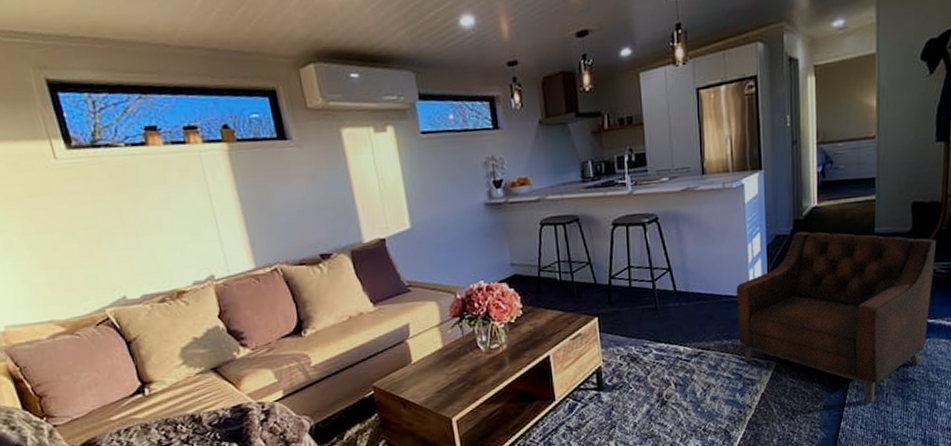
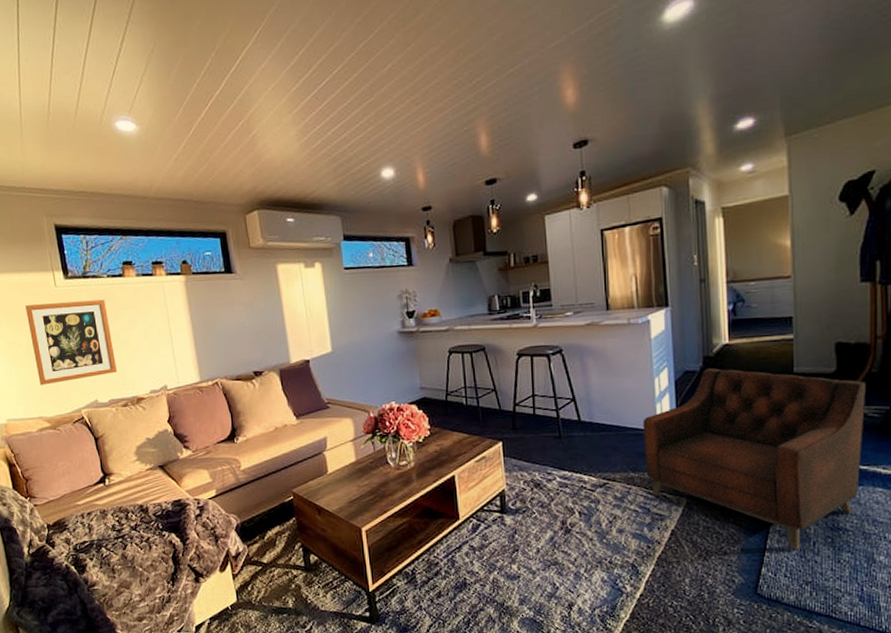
wall art: none [15,174,148,282] -> present [25,299,117,385]

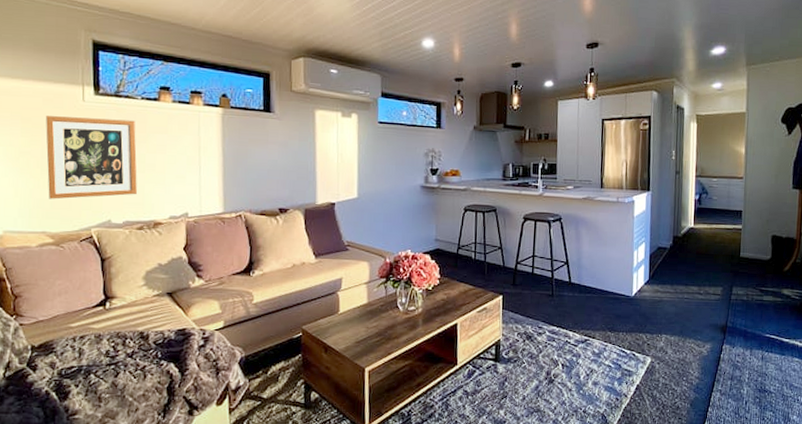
armchair: present [643,368,867,550] -> none [620,247,792,408]

